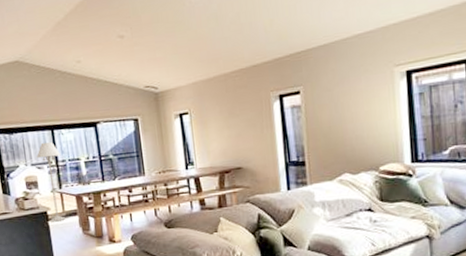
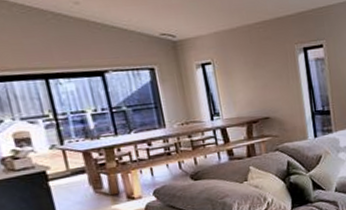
floor lamp: present [37,141,65,222] -> none [27,92,70,183]

